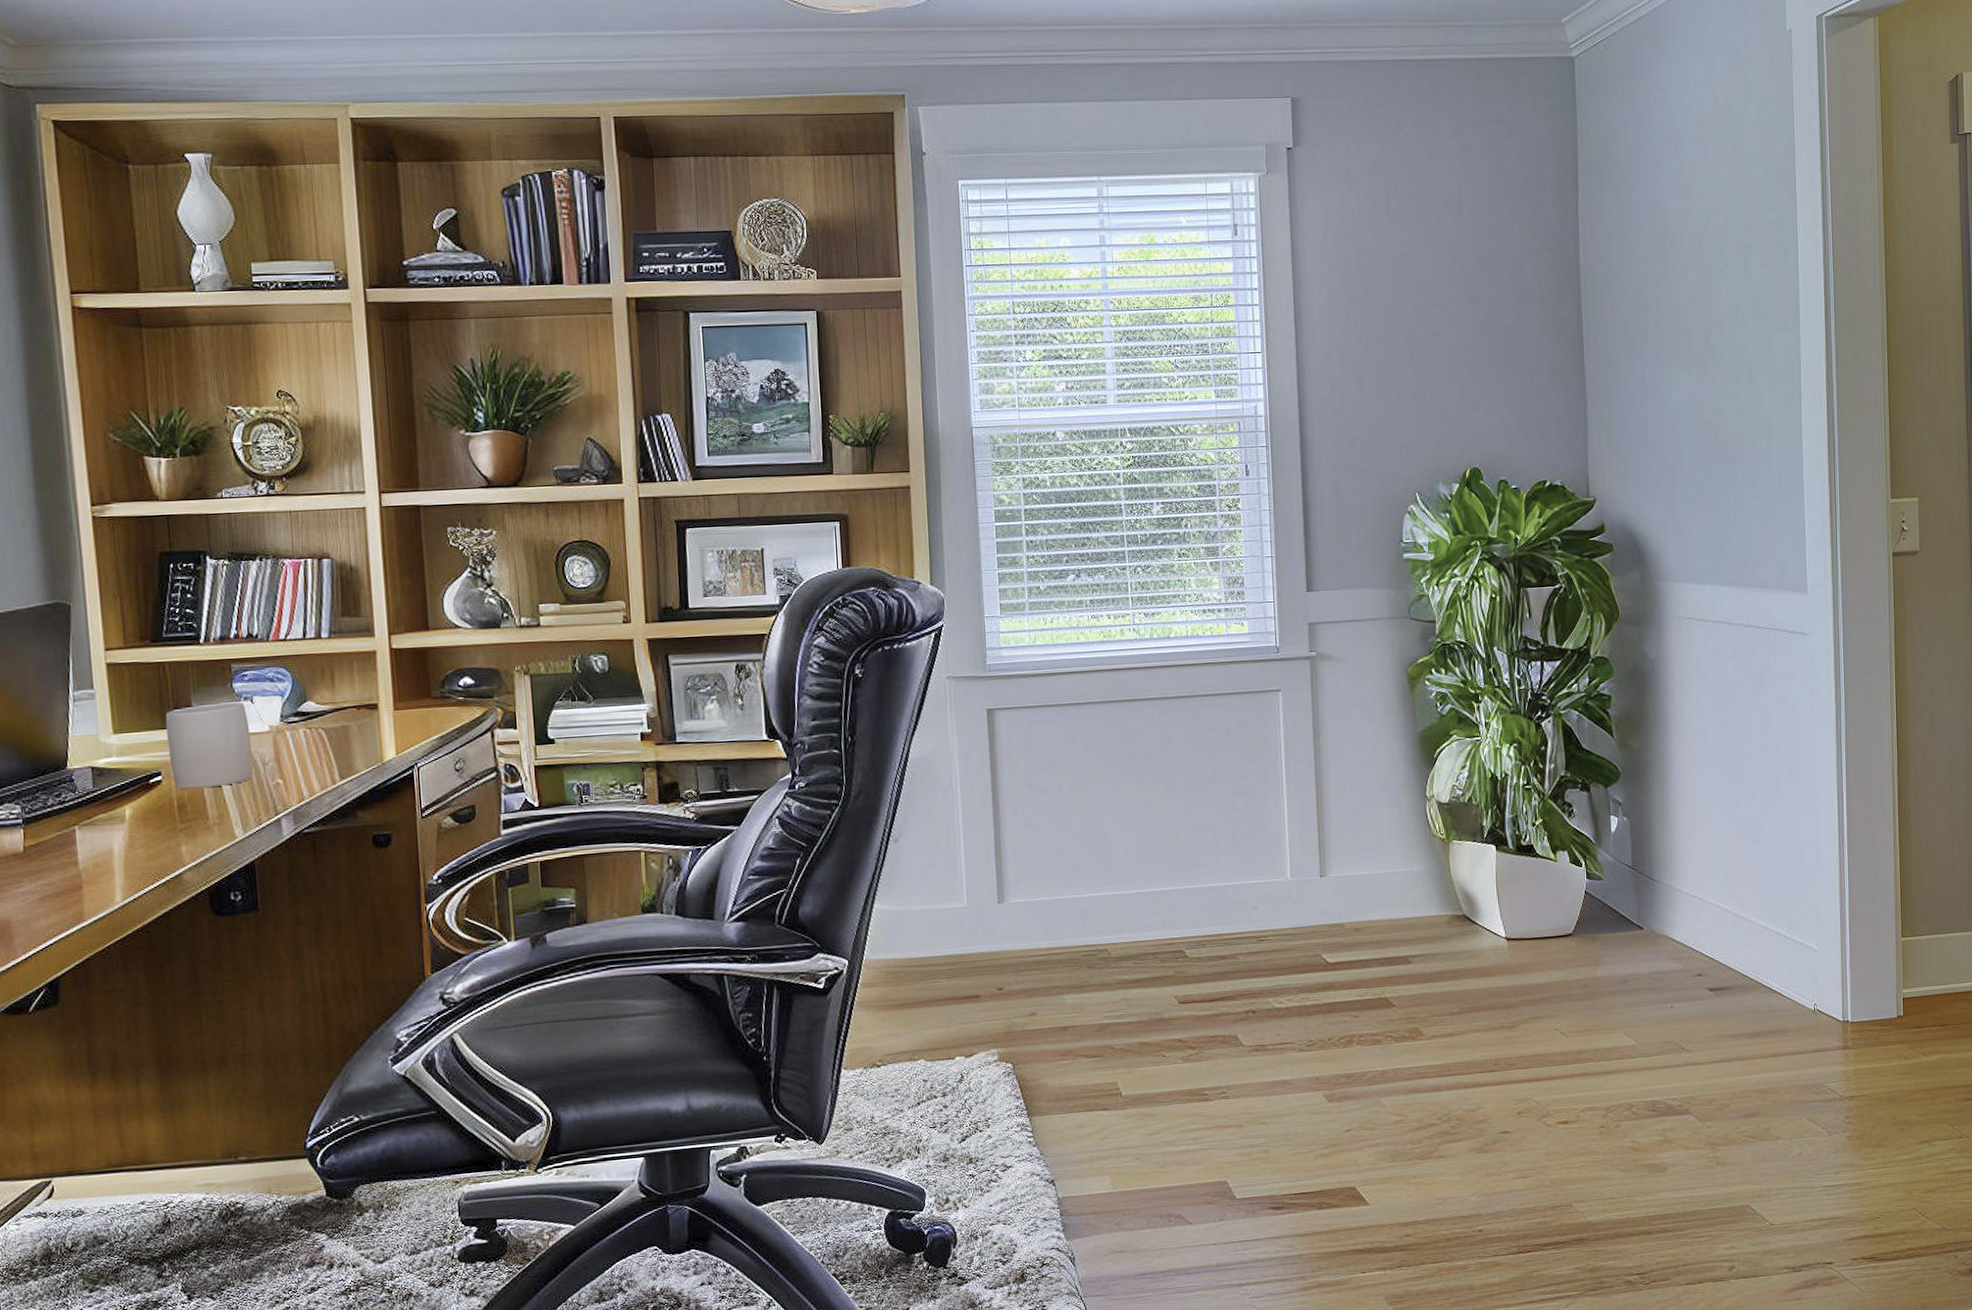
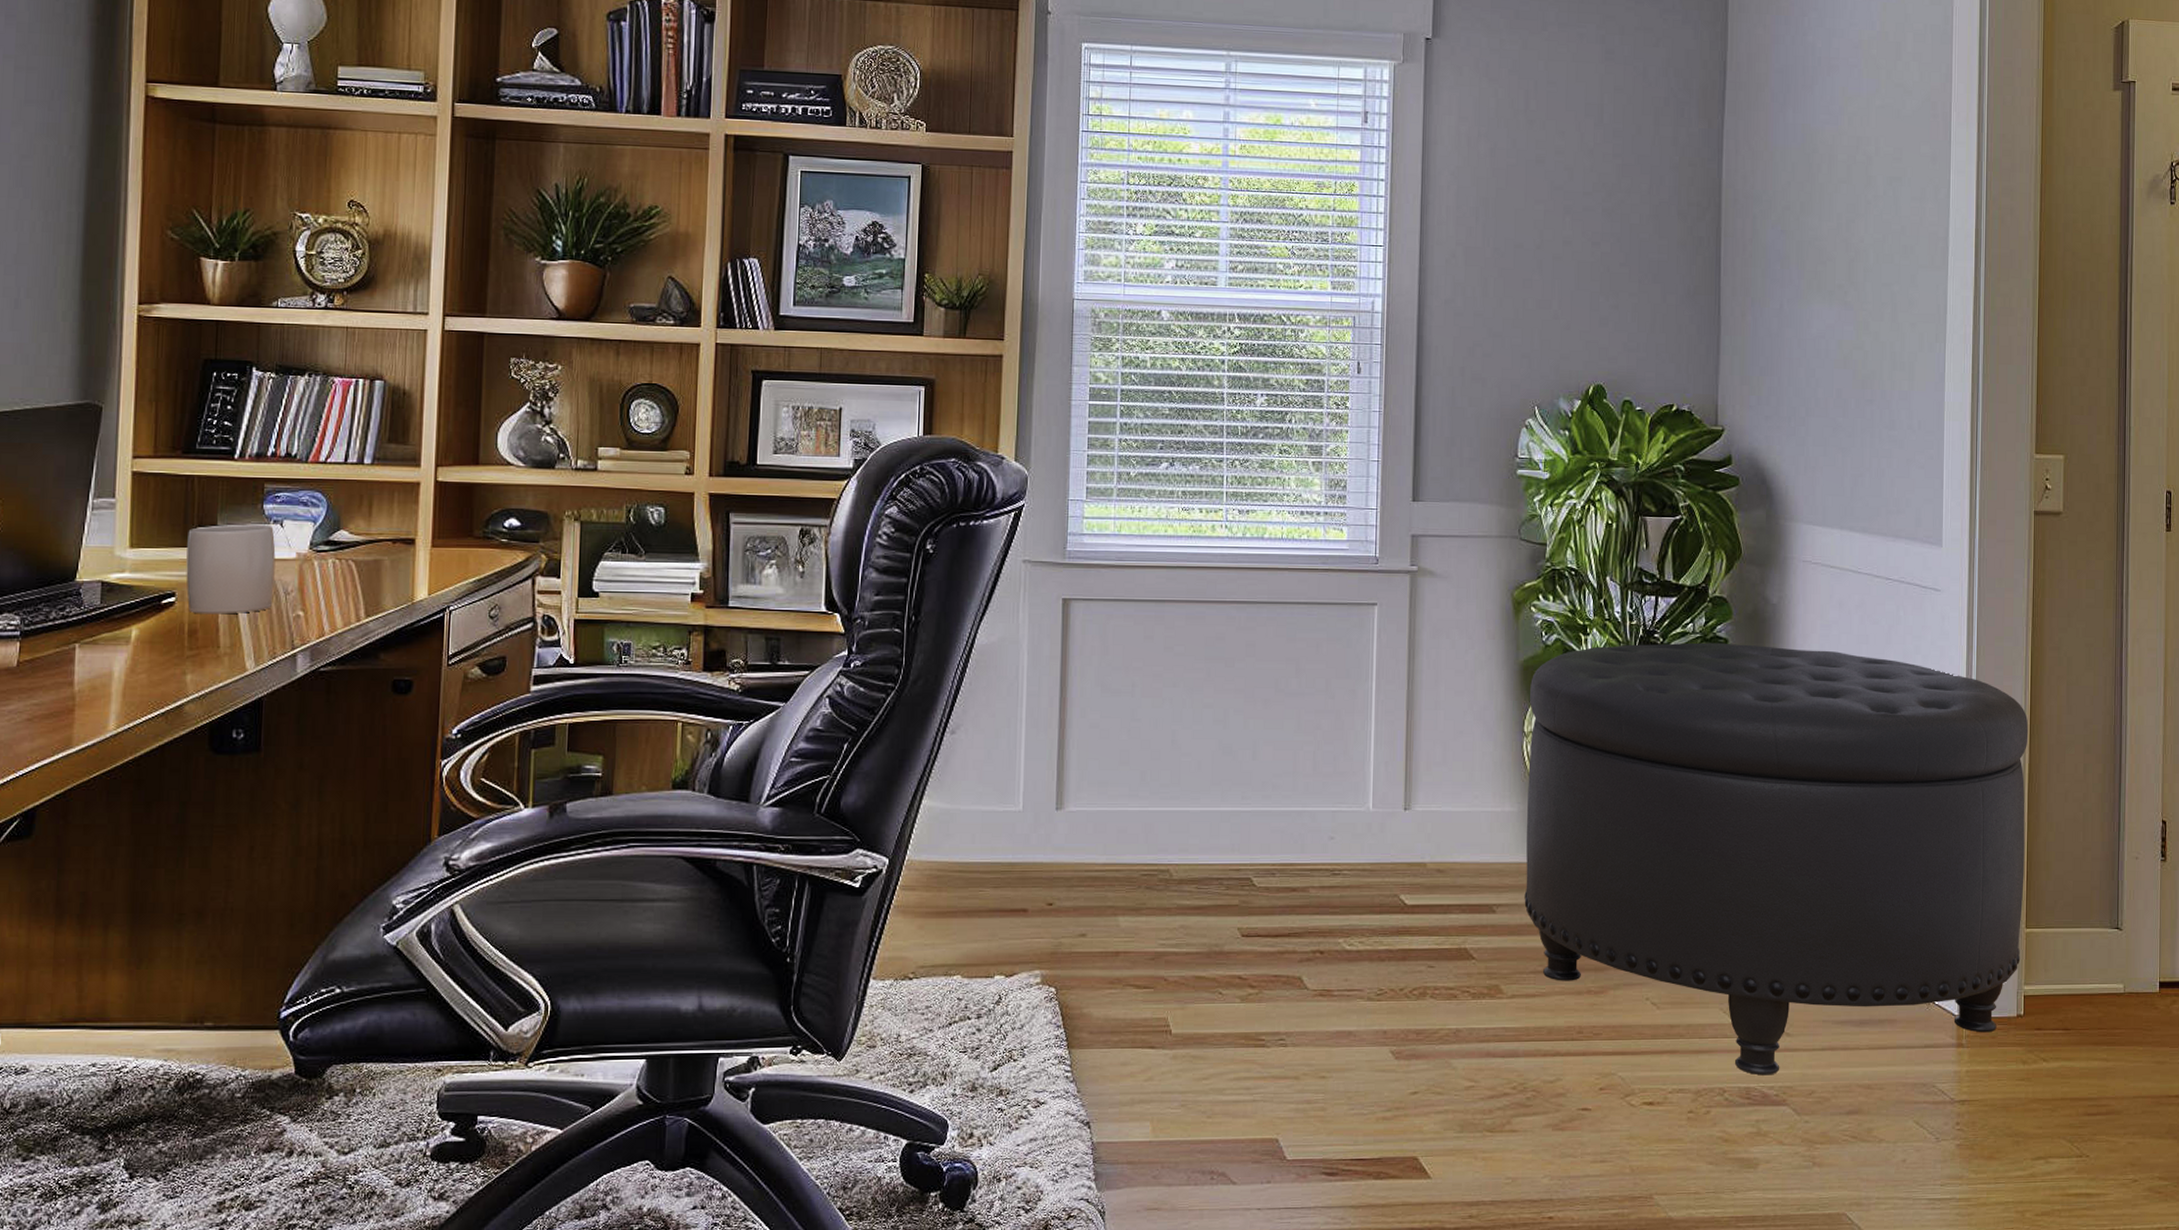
ottoman: none [1429,698,1899,1089] -> present [1524,642,2029,1076]

